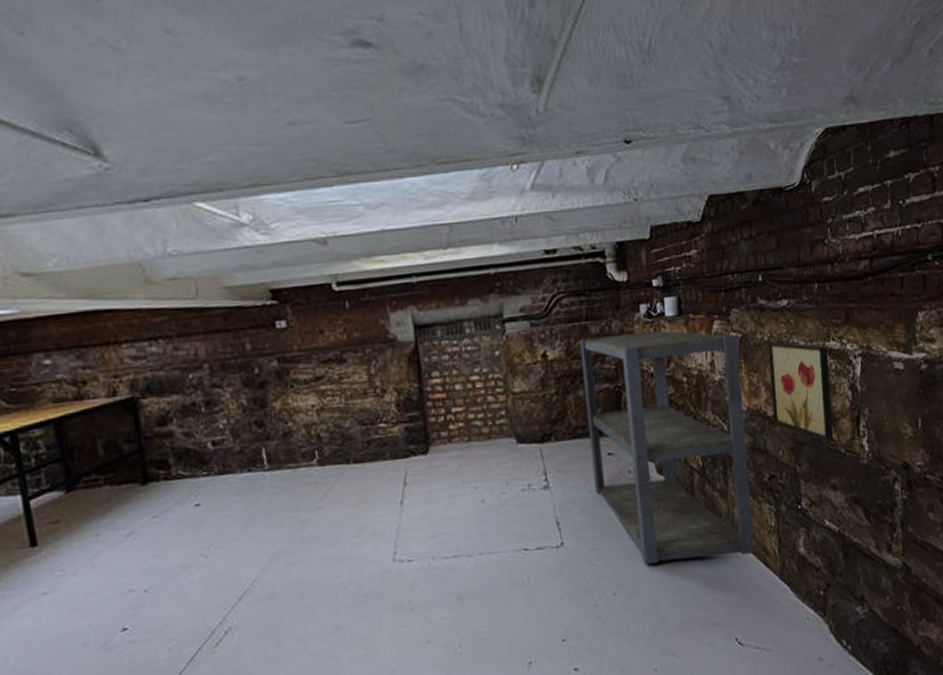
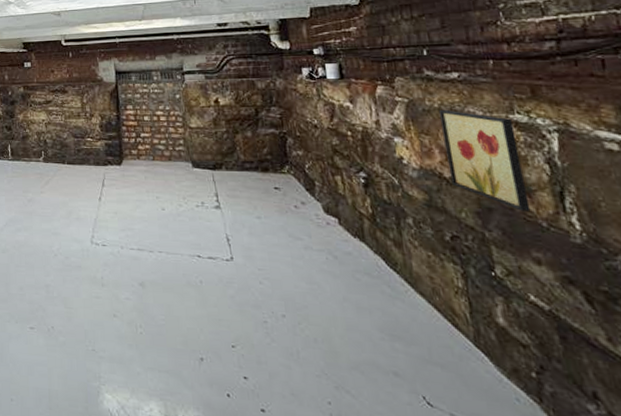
shelving unit: present [579,329,755,565] -> none [247,89,440,310]

